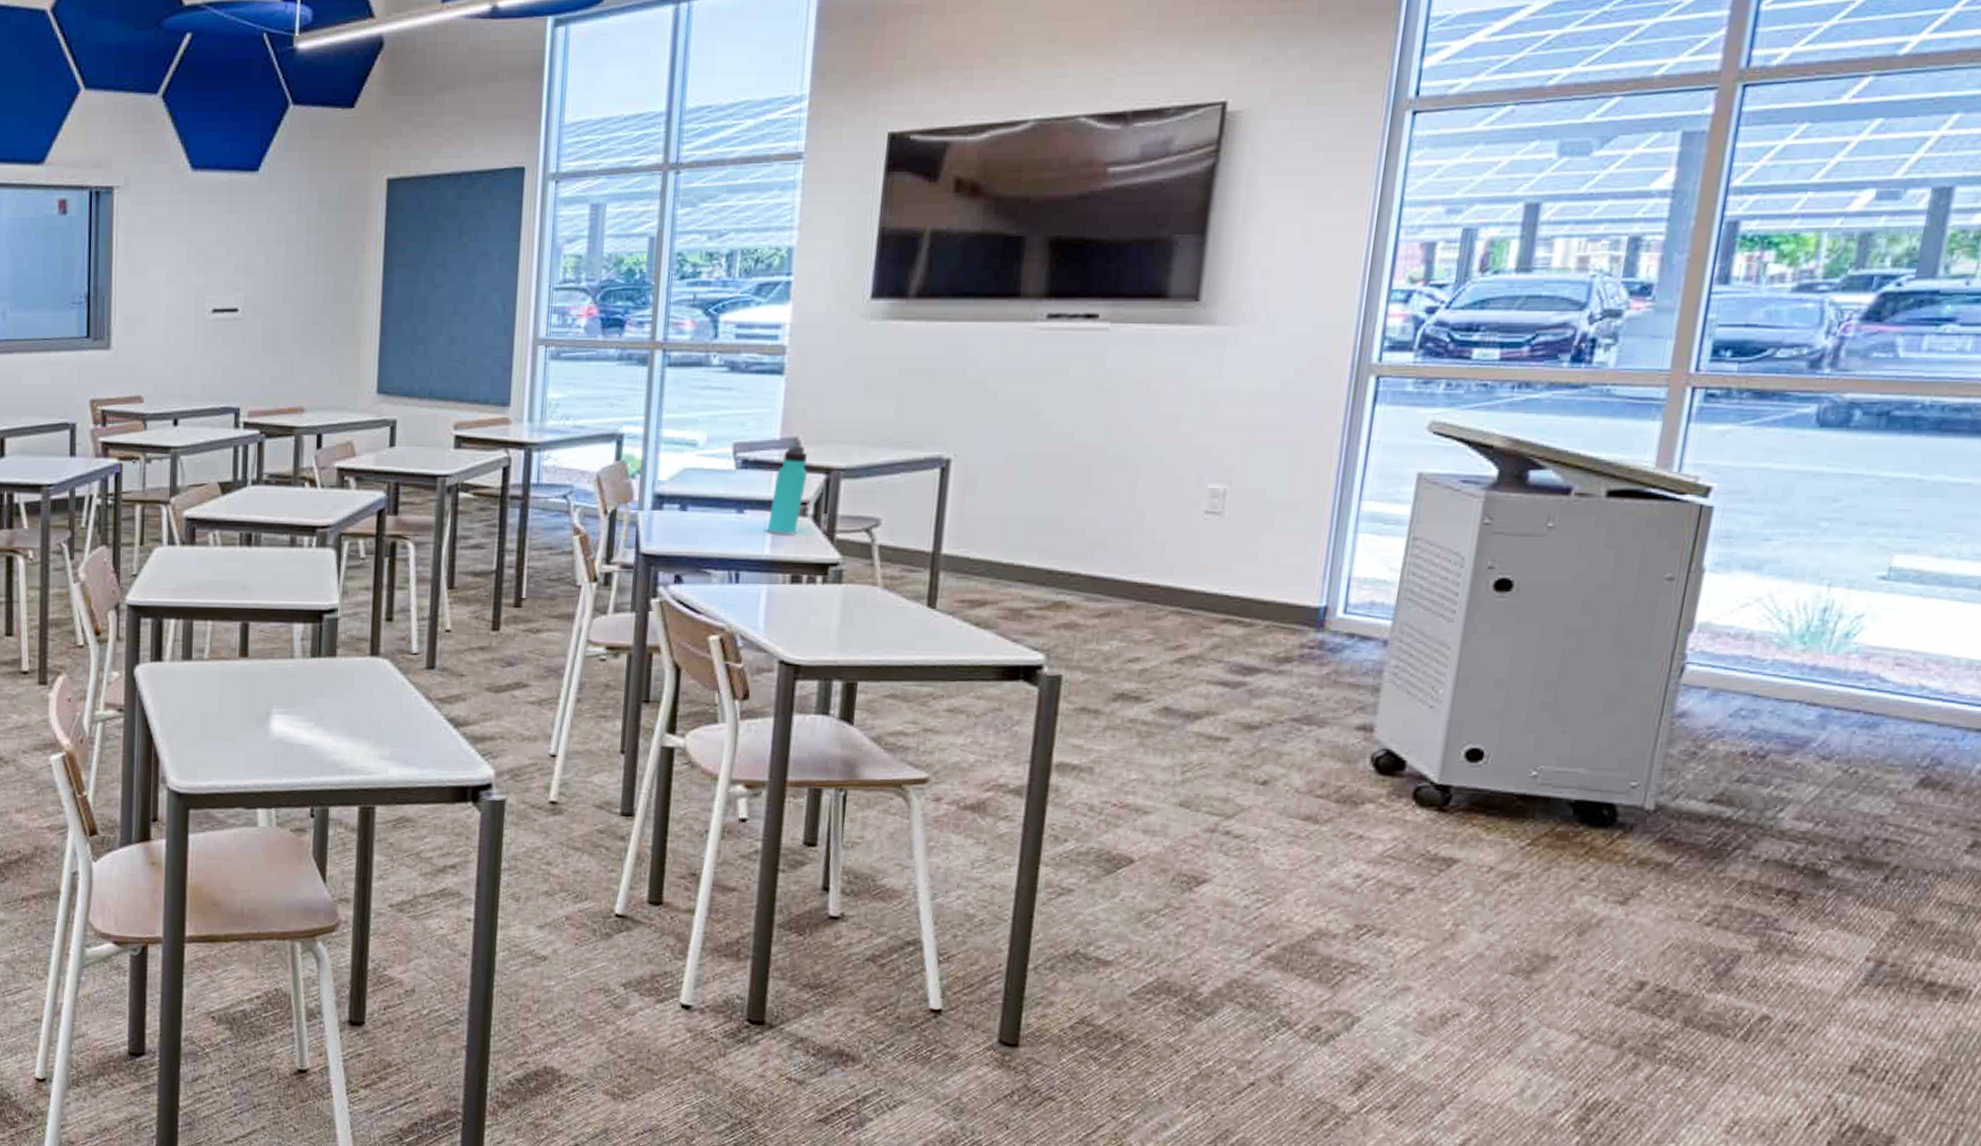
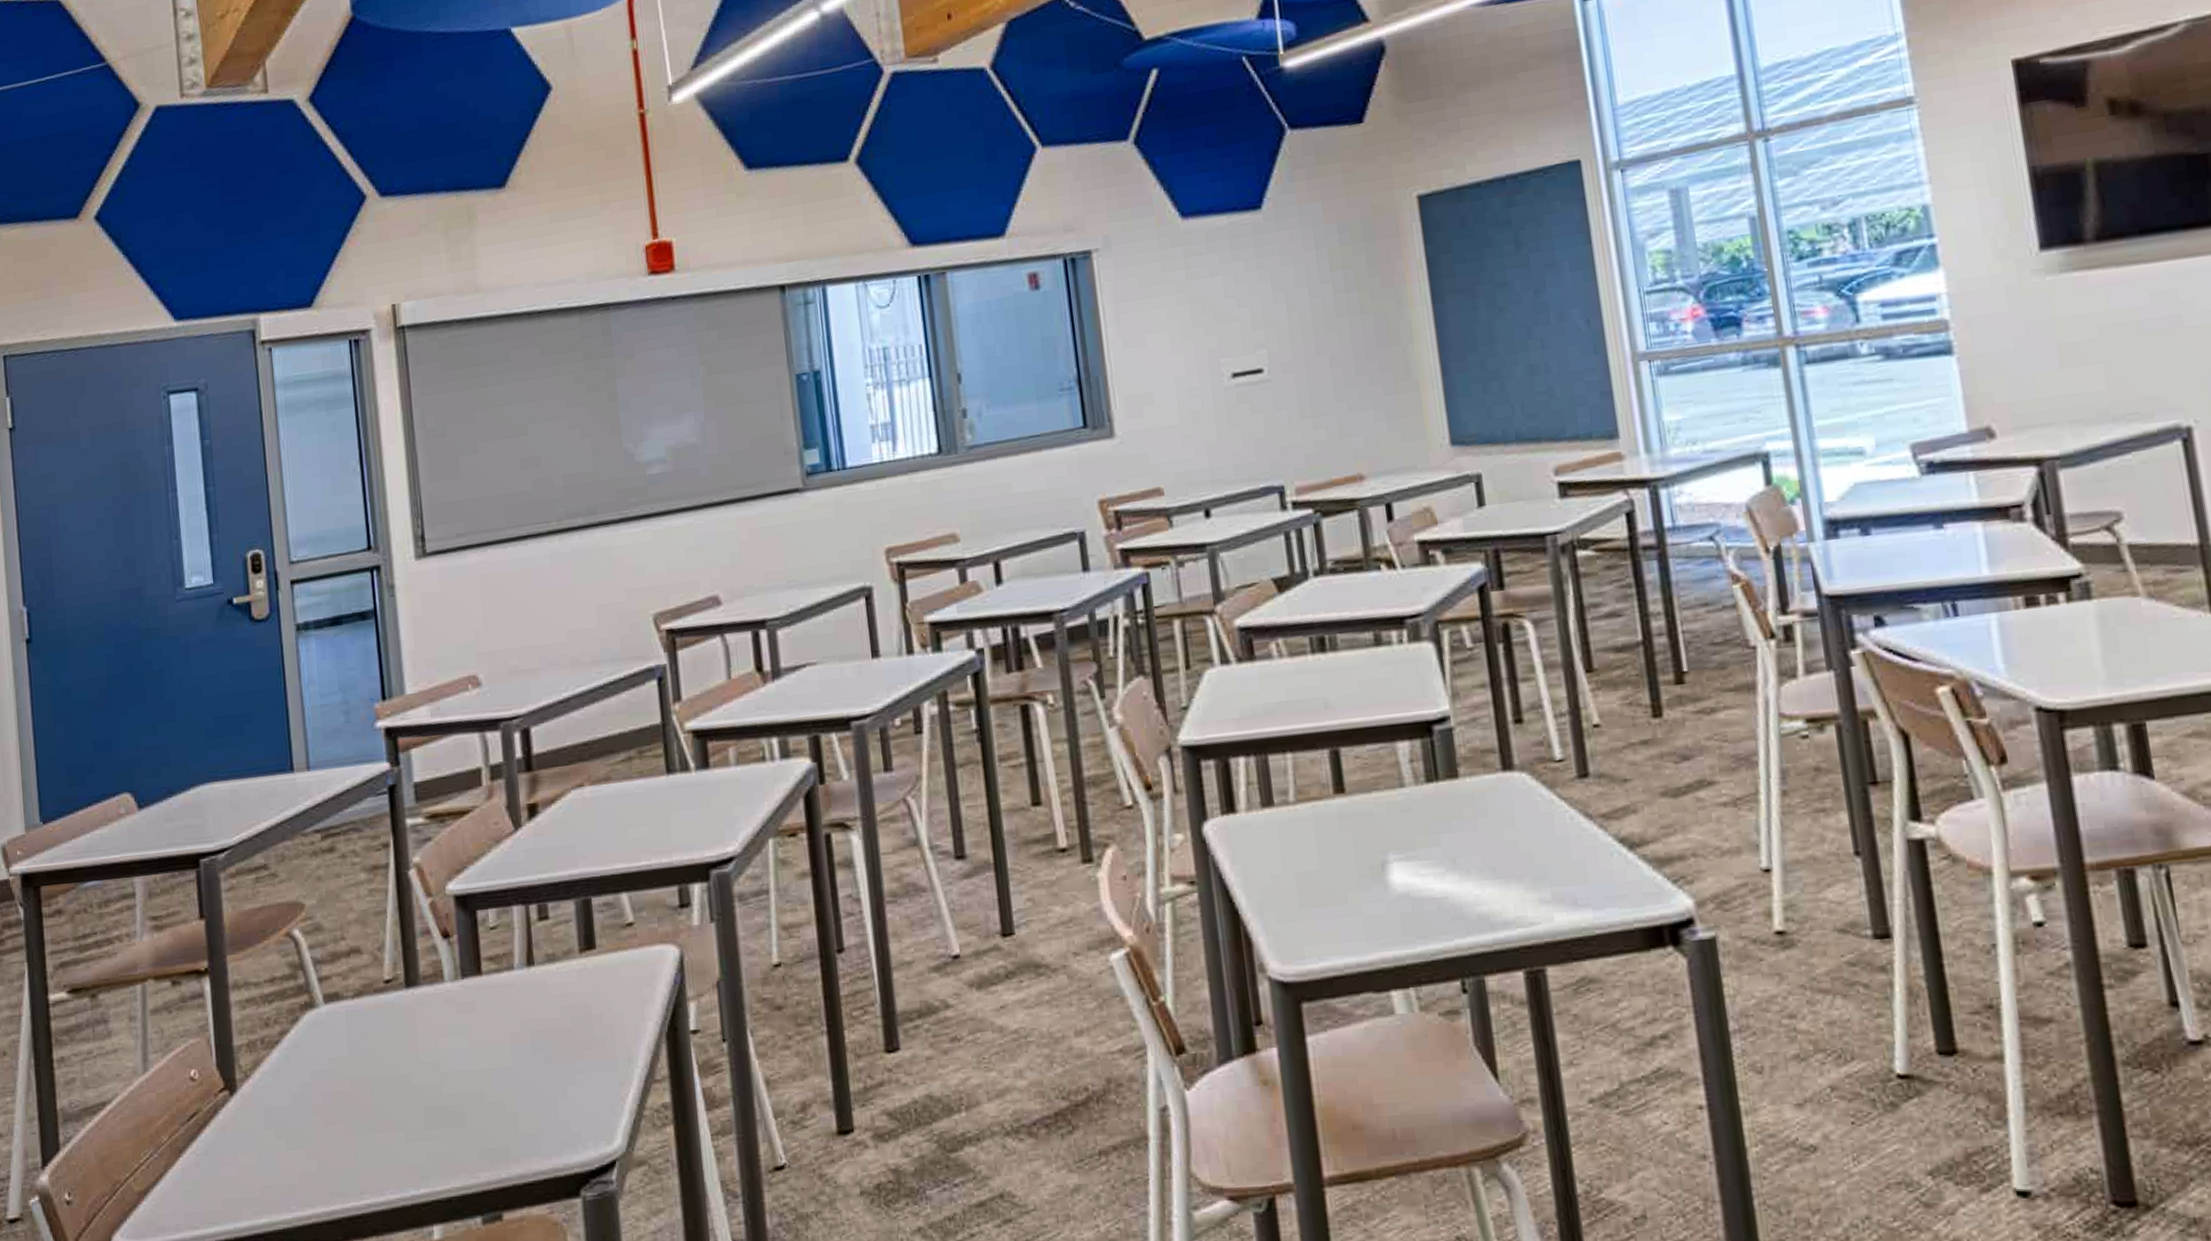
thermos bottle: present [766,444,808,536] -> none [1974,435,2018,551]

